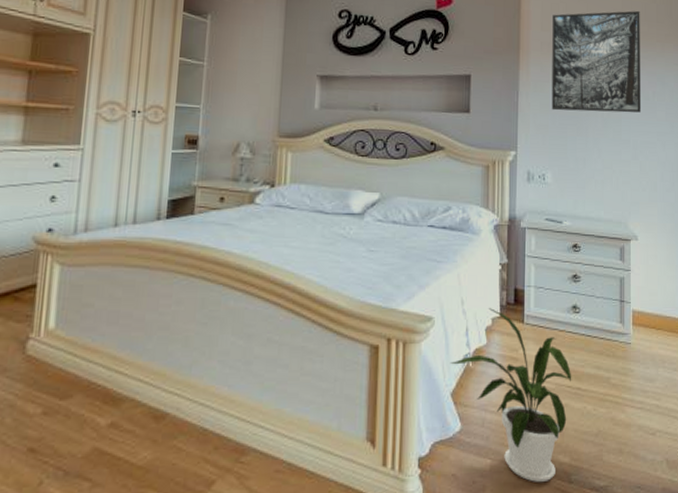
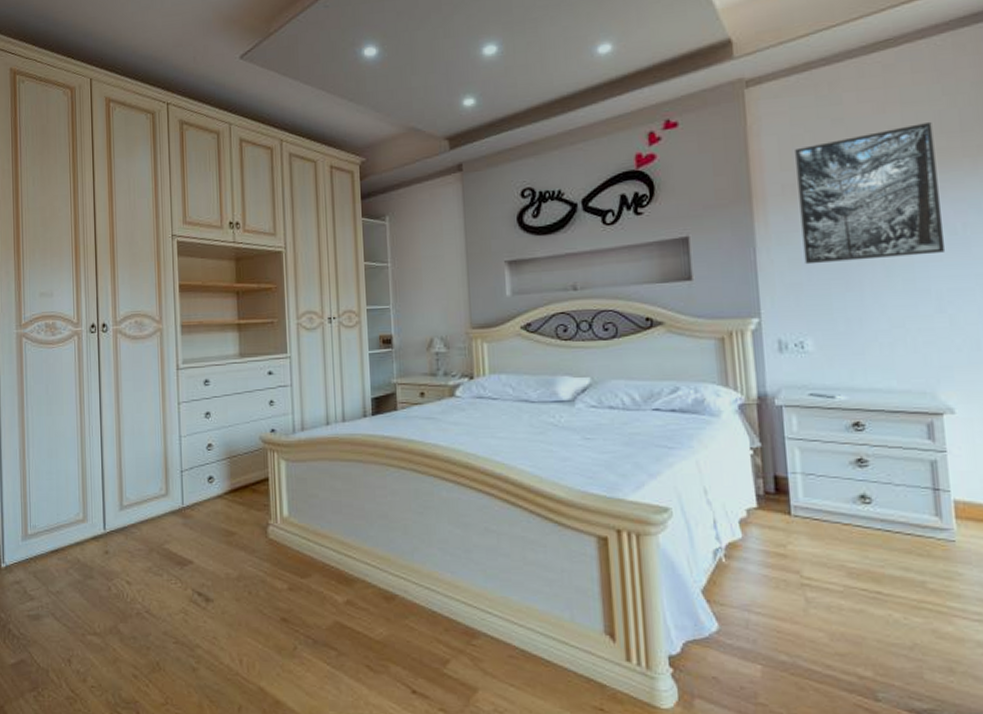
house plant: present [449,308,572,483] -> none [696,498,868,697]

